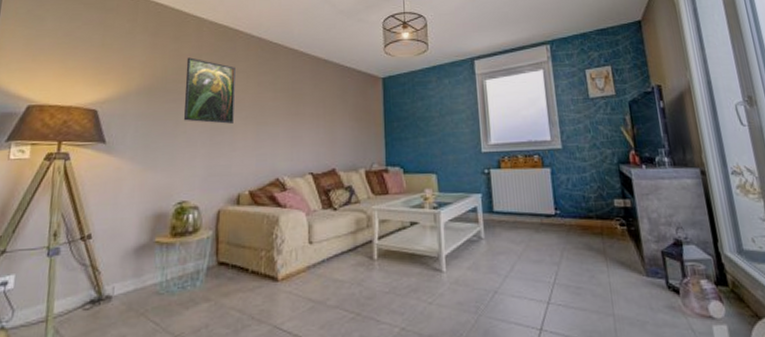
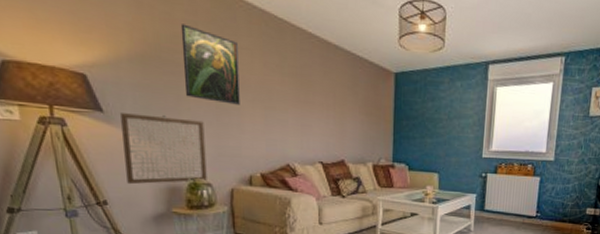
wall art: none [115,141,198,215] -> present [121,113,207,185]

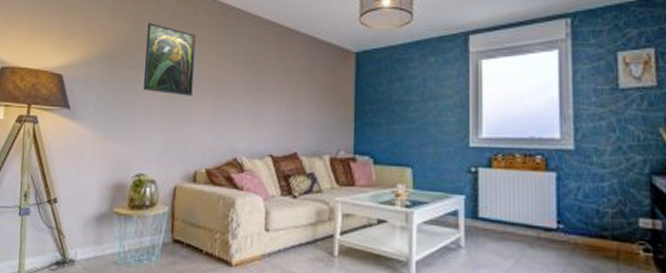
wall art: present [121,113,207,185] -> none [78,109,156,182]

